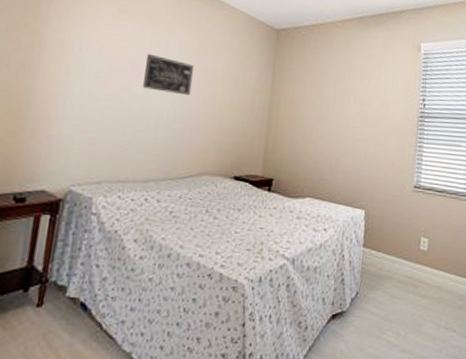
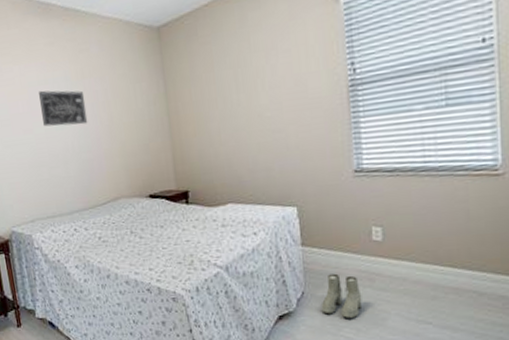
boots: none [370,276,406,323] -> present [321,273,363,319]

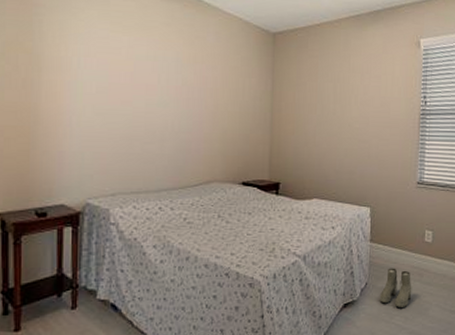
wall art: present [39,90,88,127] -> none [145,65,194,106]

